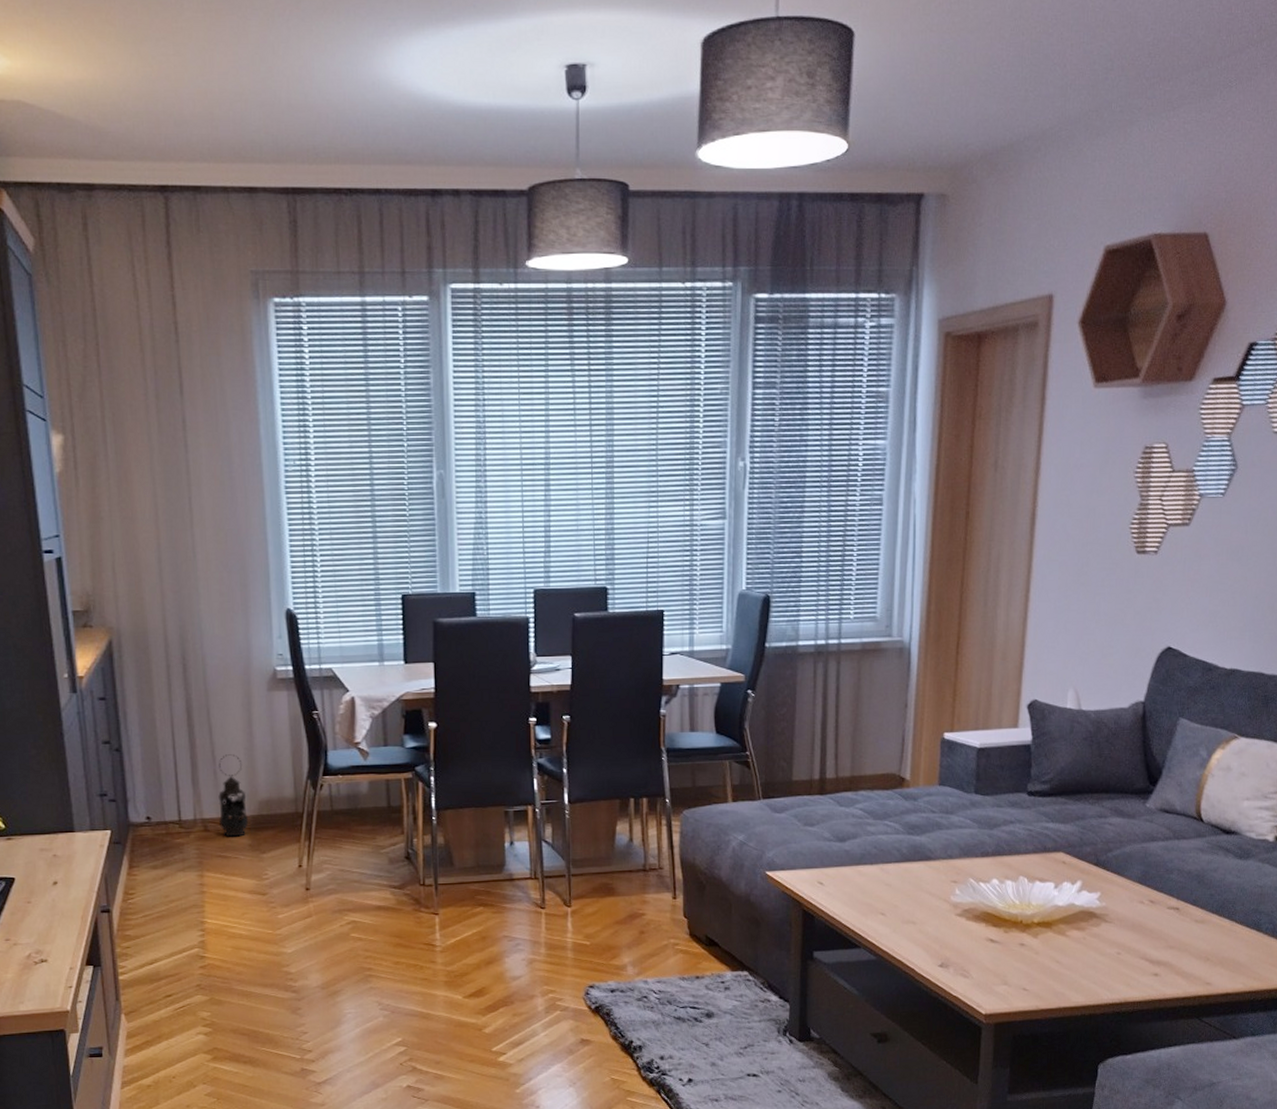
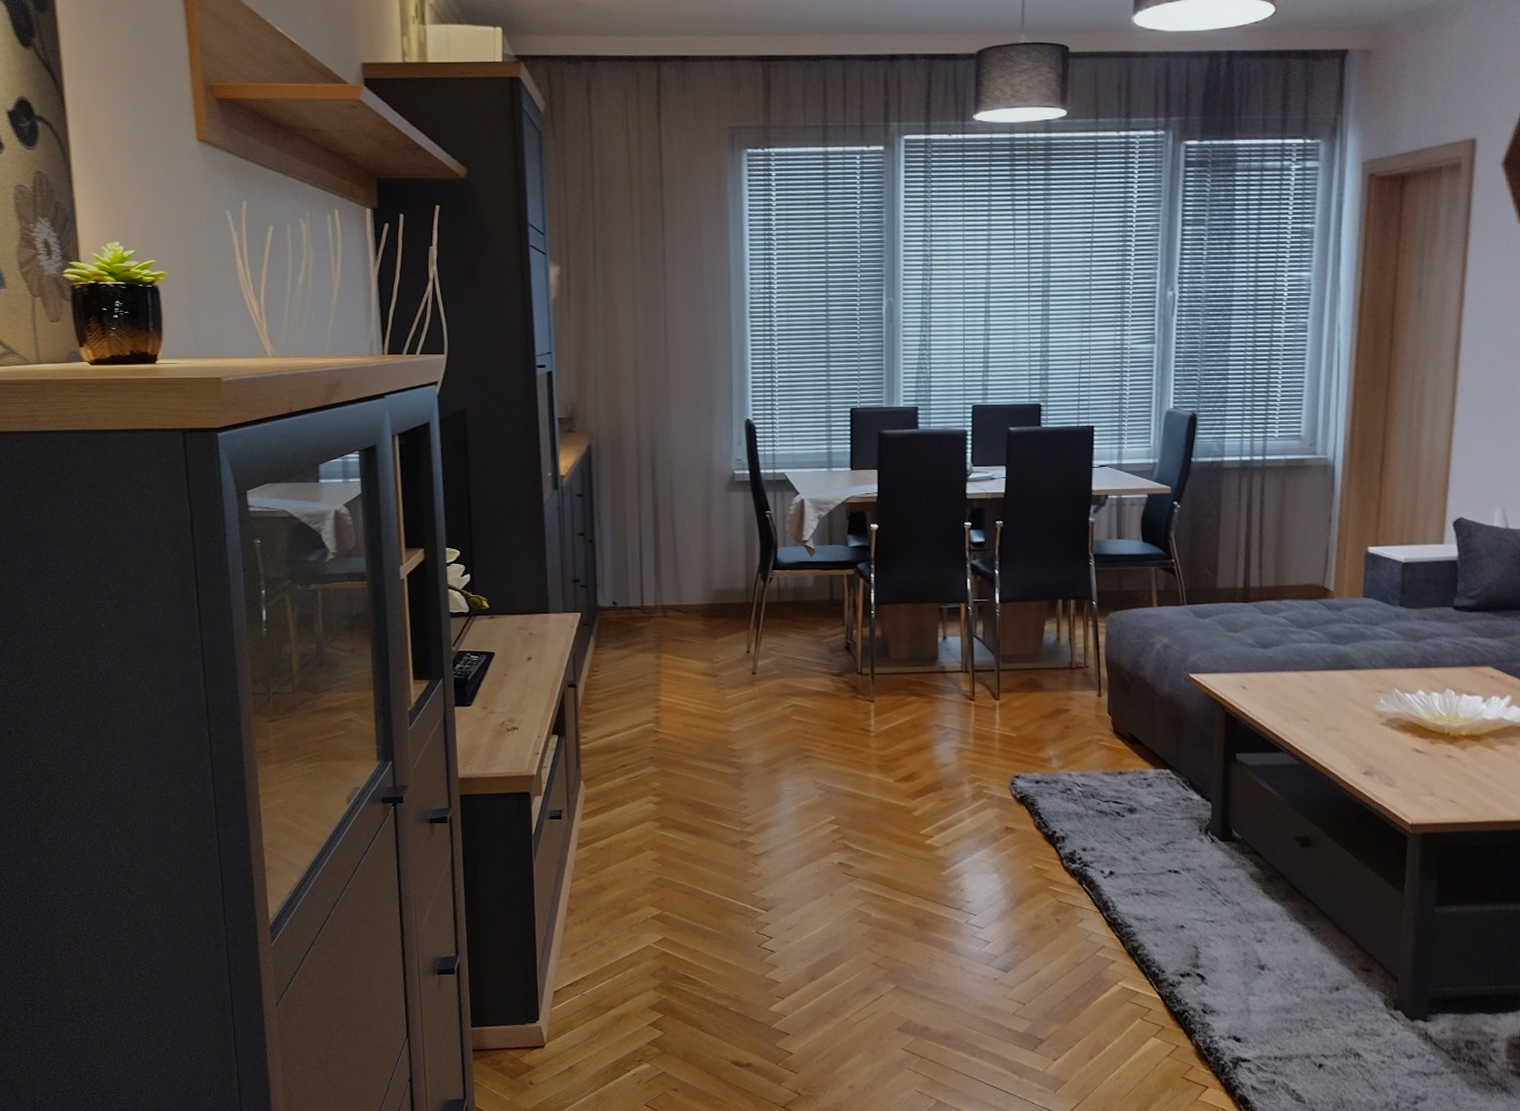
lantern: present [218,754,249,837] -> none [677,548,704,623]

